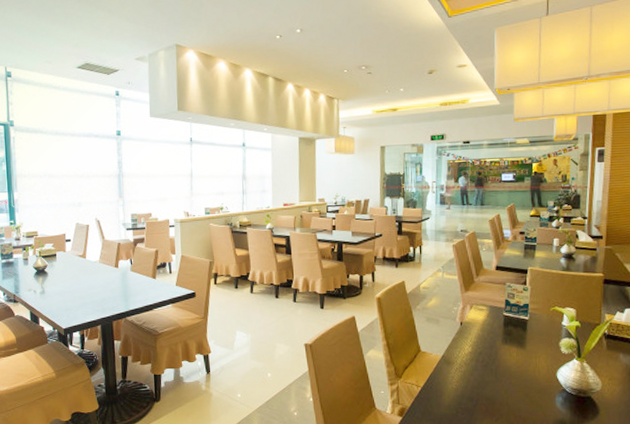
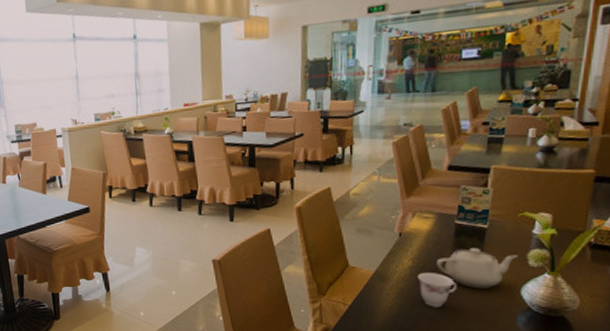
teacup: none [477,358,508,389] -> present [418,273,457,307]
teapot: none [491,336,552,372] -> present [437,248,518,289]

